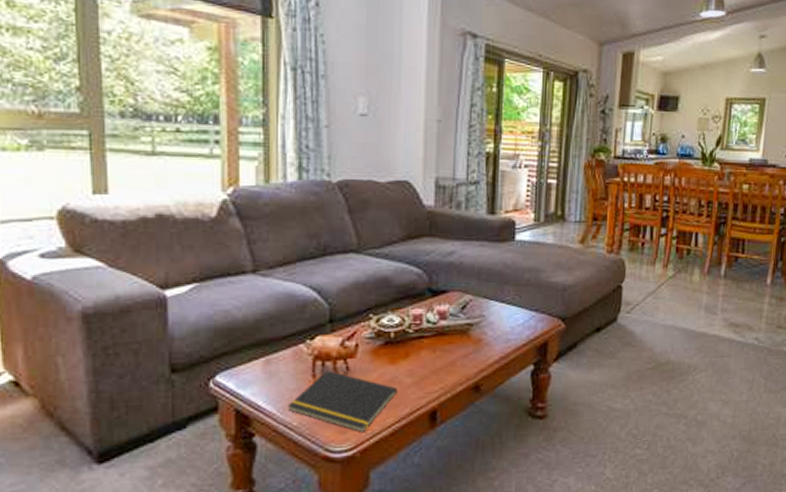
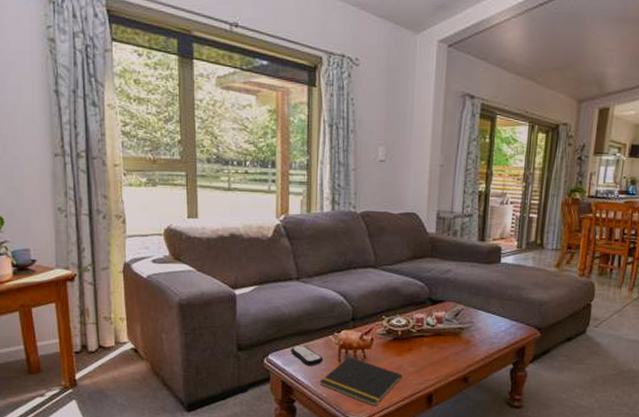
remote control: none [247,360,292,387] -> present [291,345,324,366]

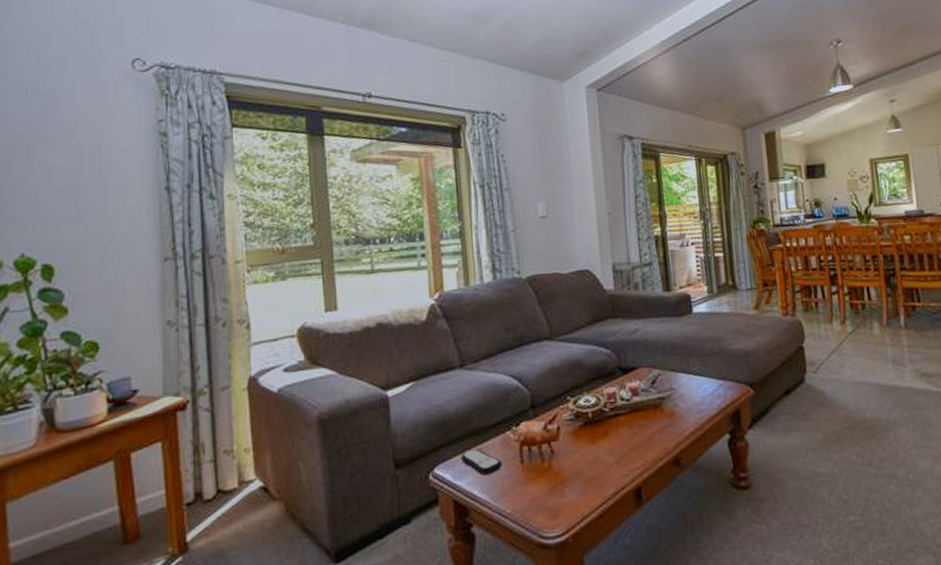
notepad: present [319,357,403,407] -> none [500,455,602,517]

